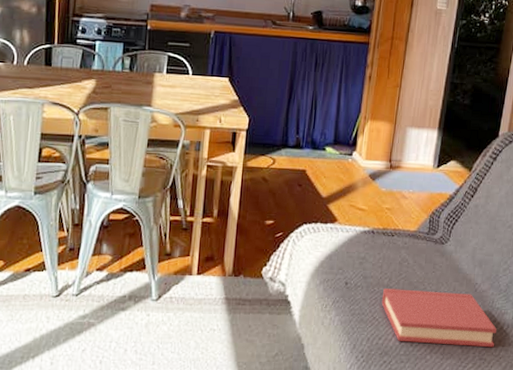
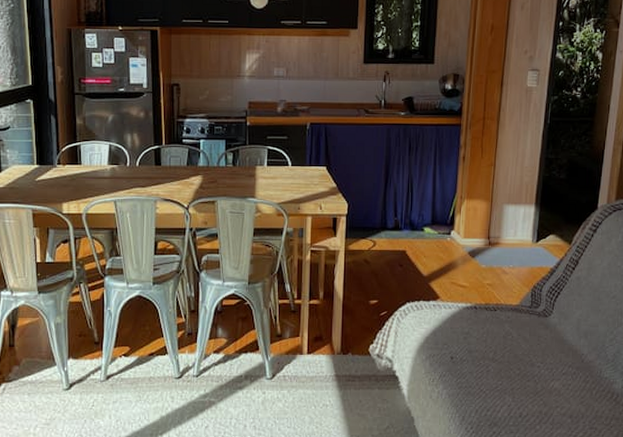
hardback book: present [381,289,497,348] -> none [487,362,606,417]

